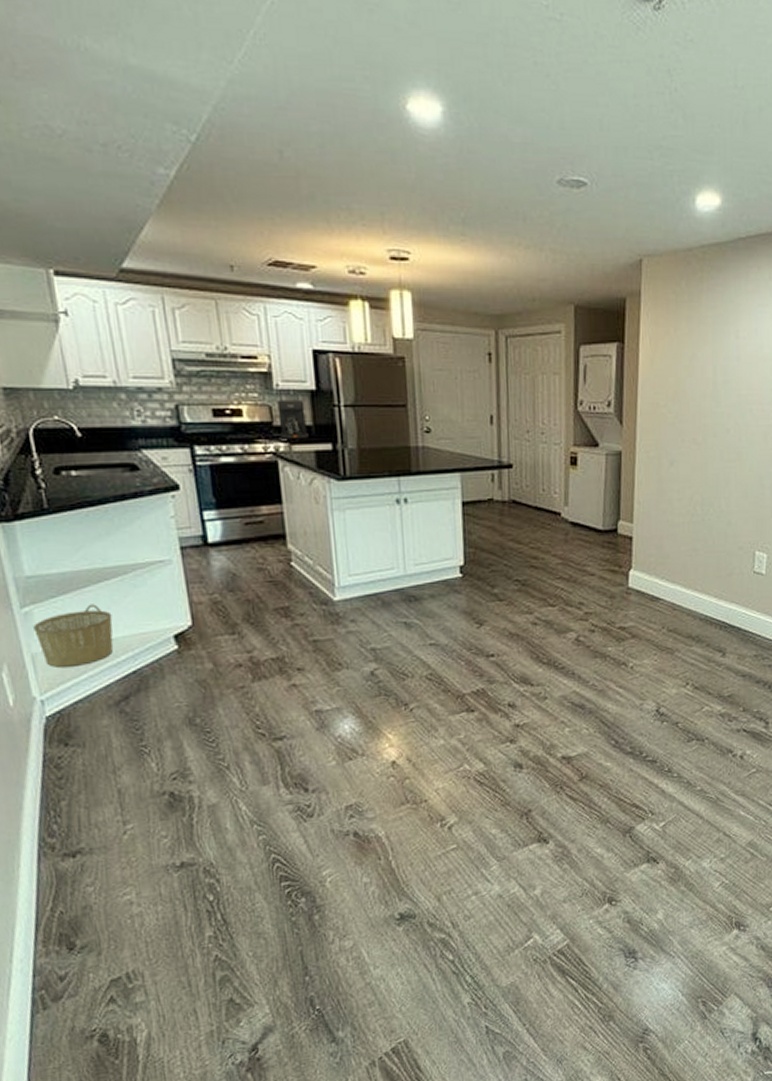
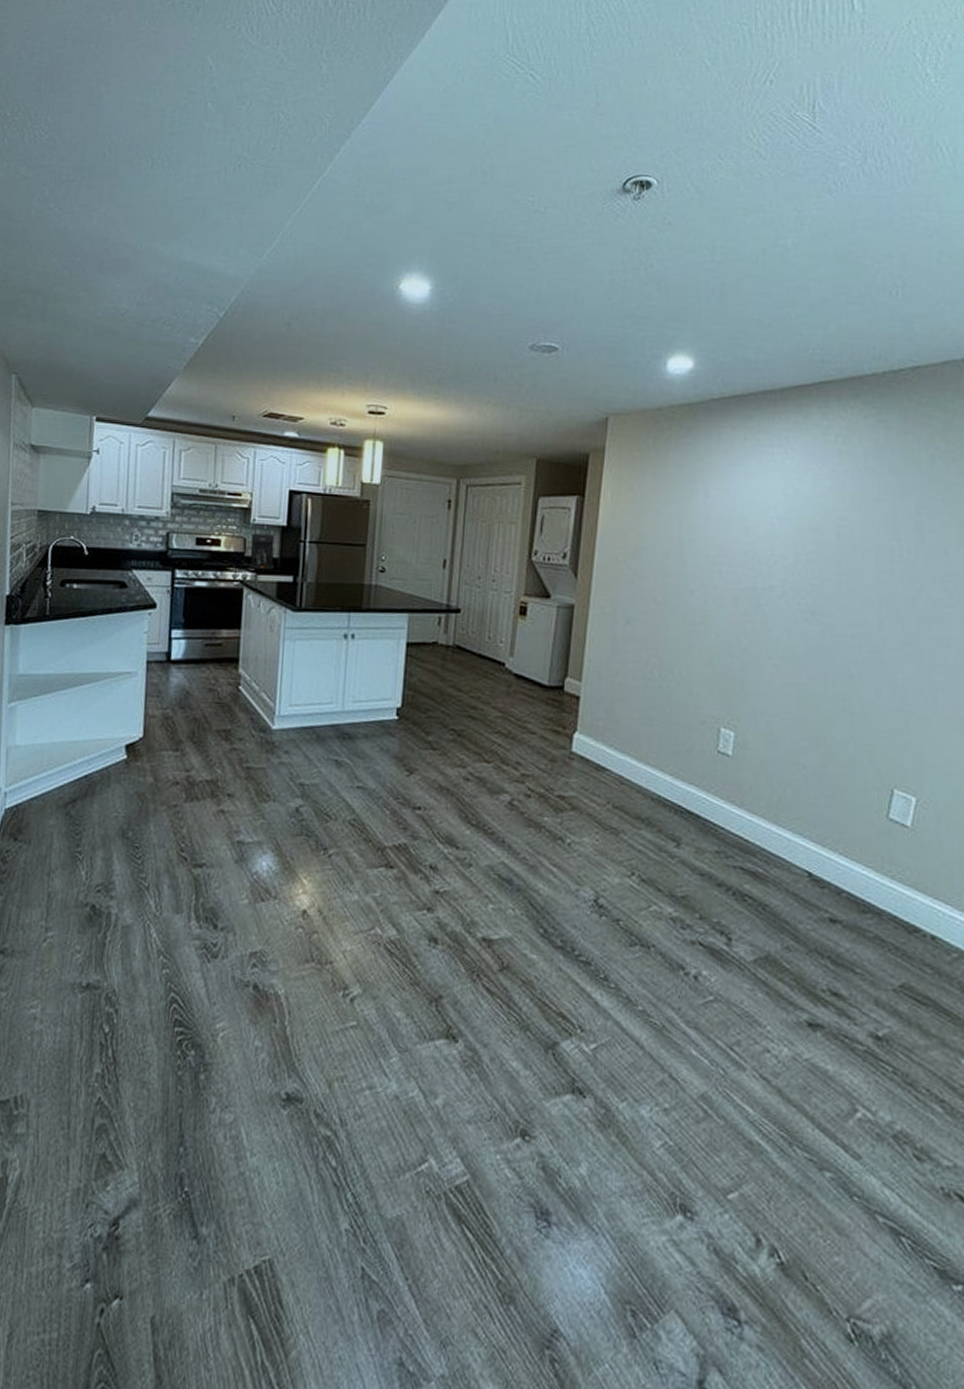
basket: present [33,604,114,668] -> none [14,706,79,764]

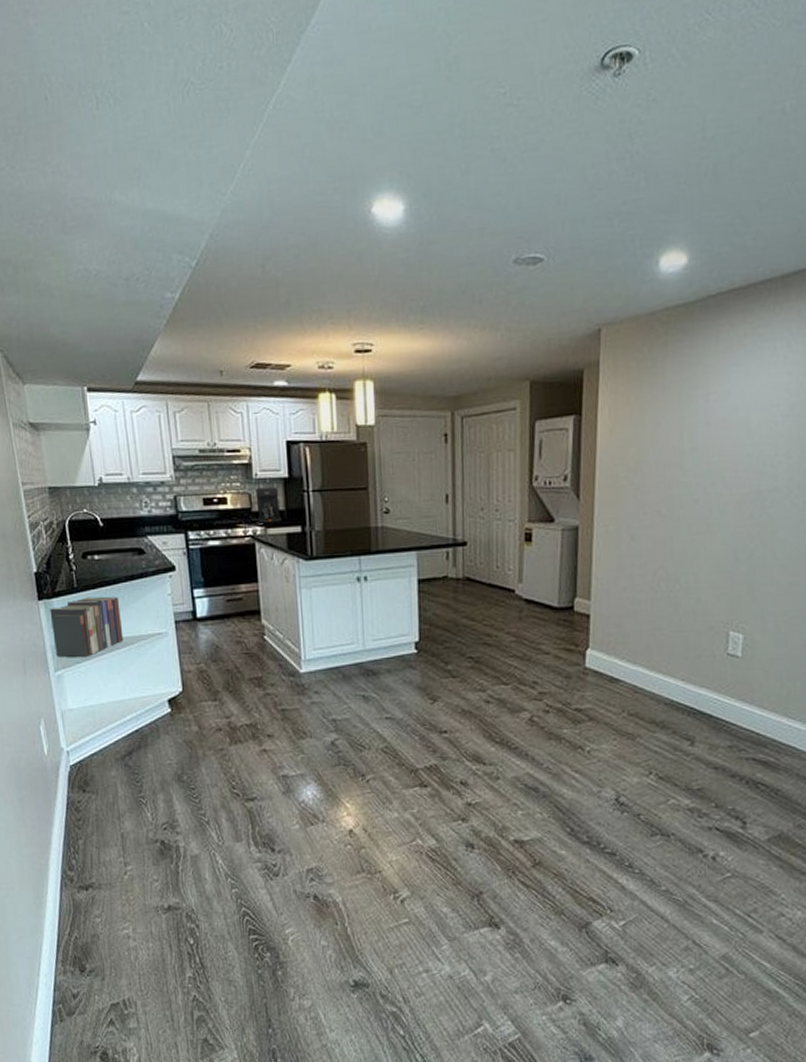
books: none [13,626,91,691] -> present [50,596,124,658]

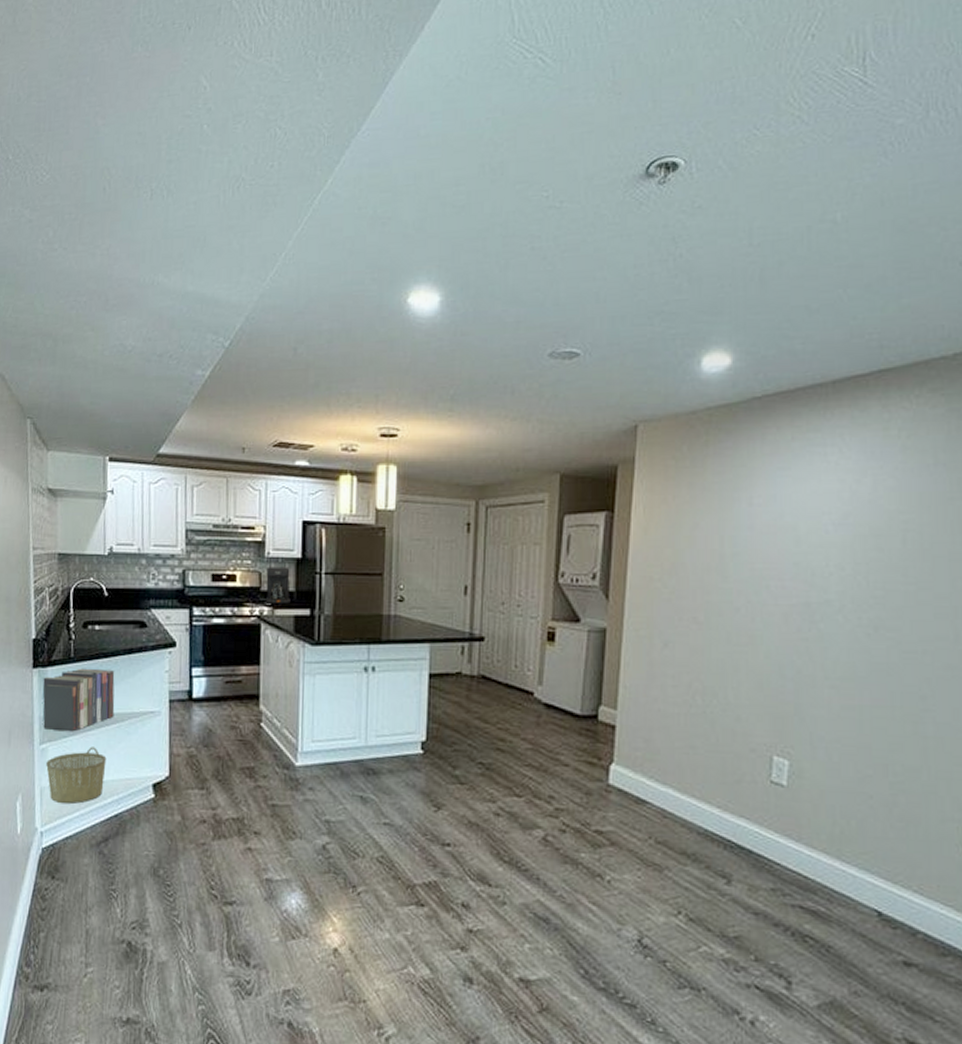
basket: none [63,670,122,723] -> present [46,746,107,804]

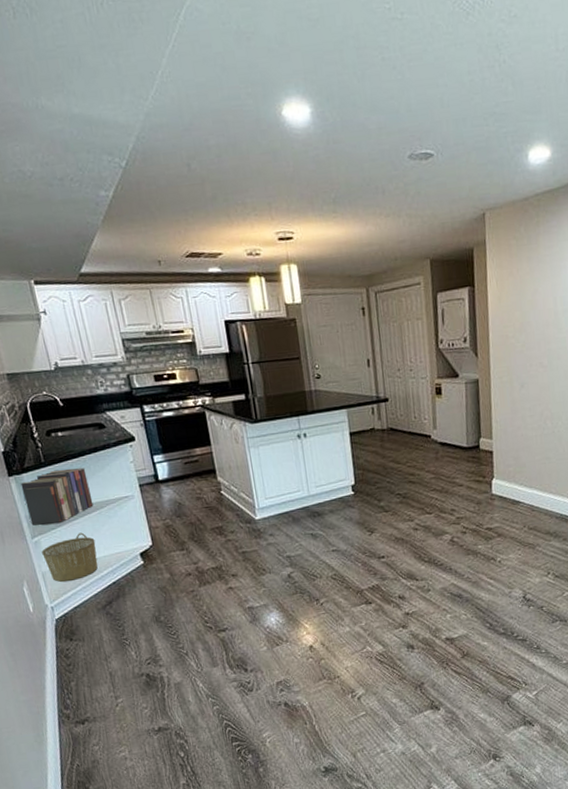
coffee maker: present [265,567,291,604] -> none [201,361,227,394]

